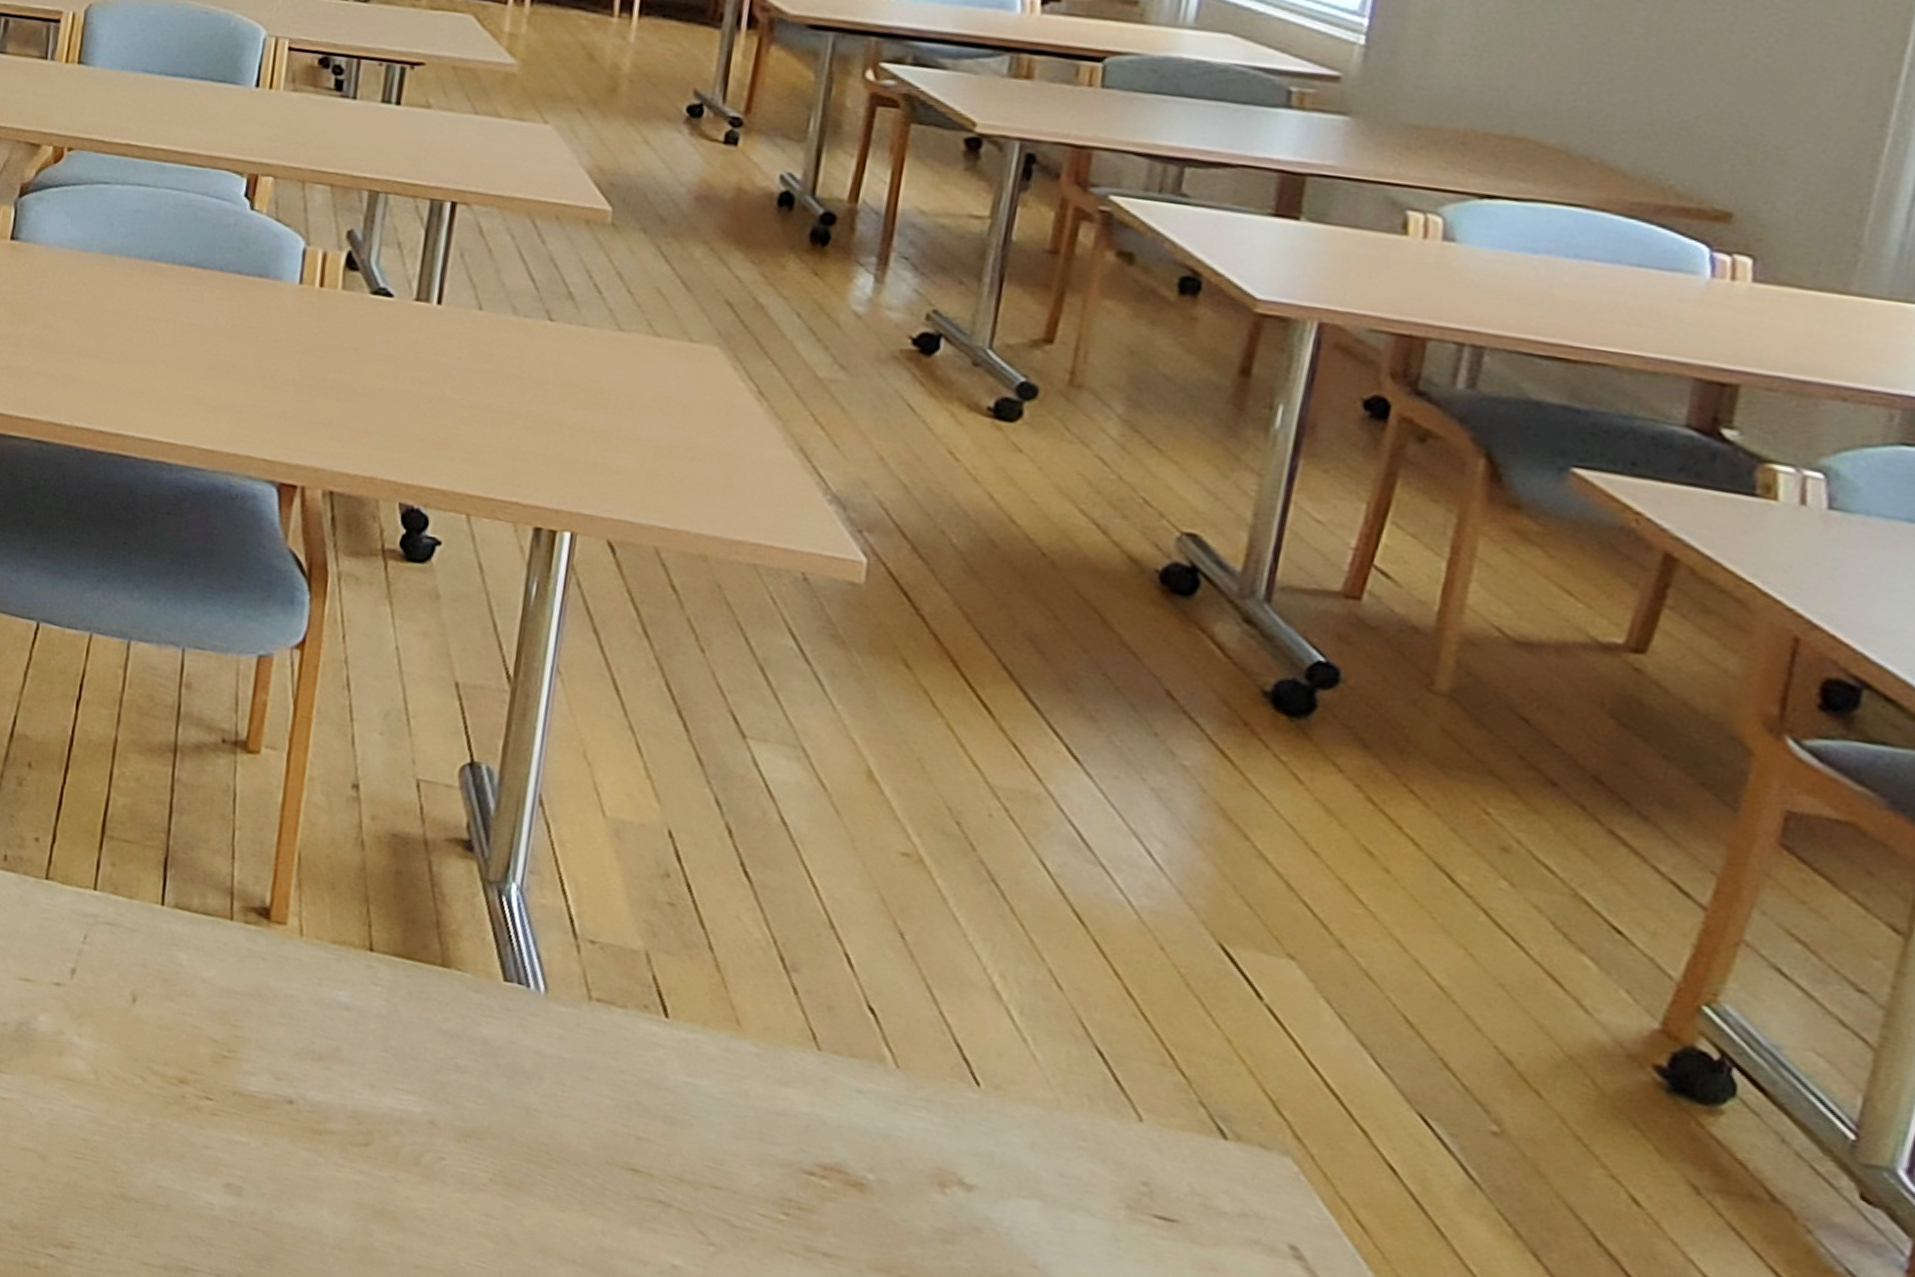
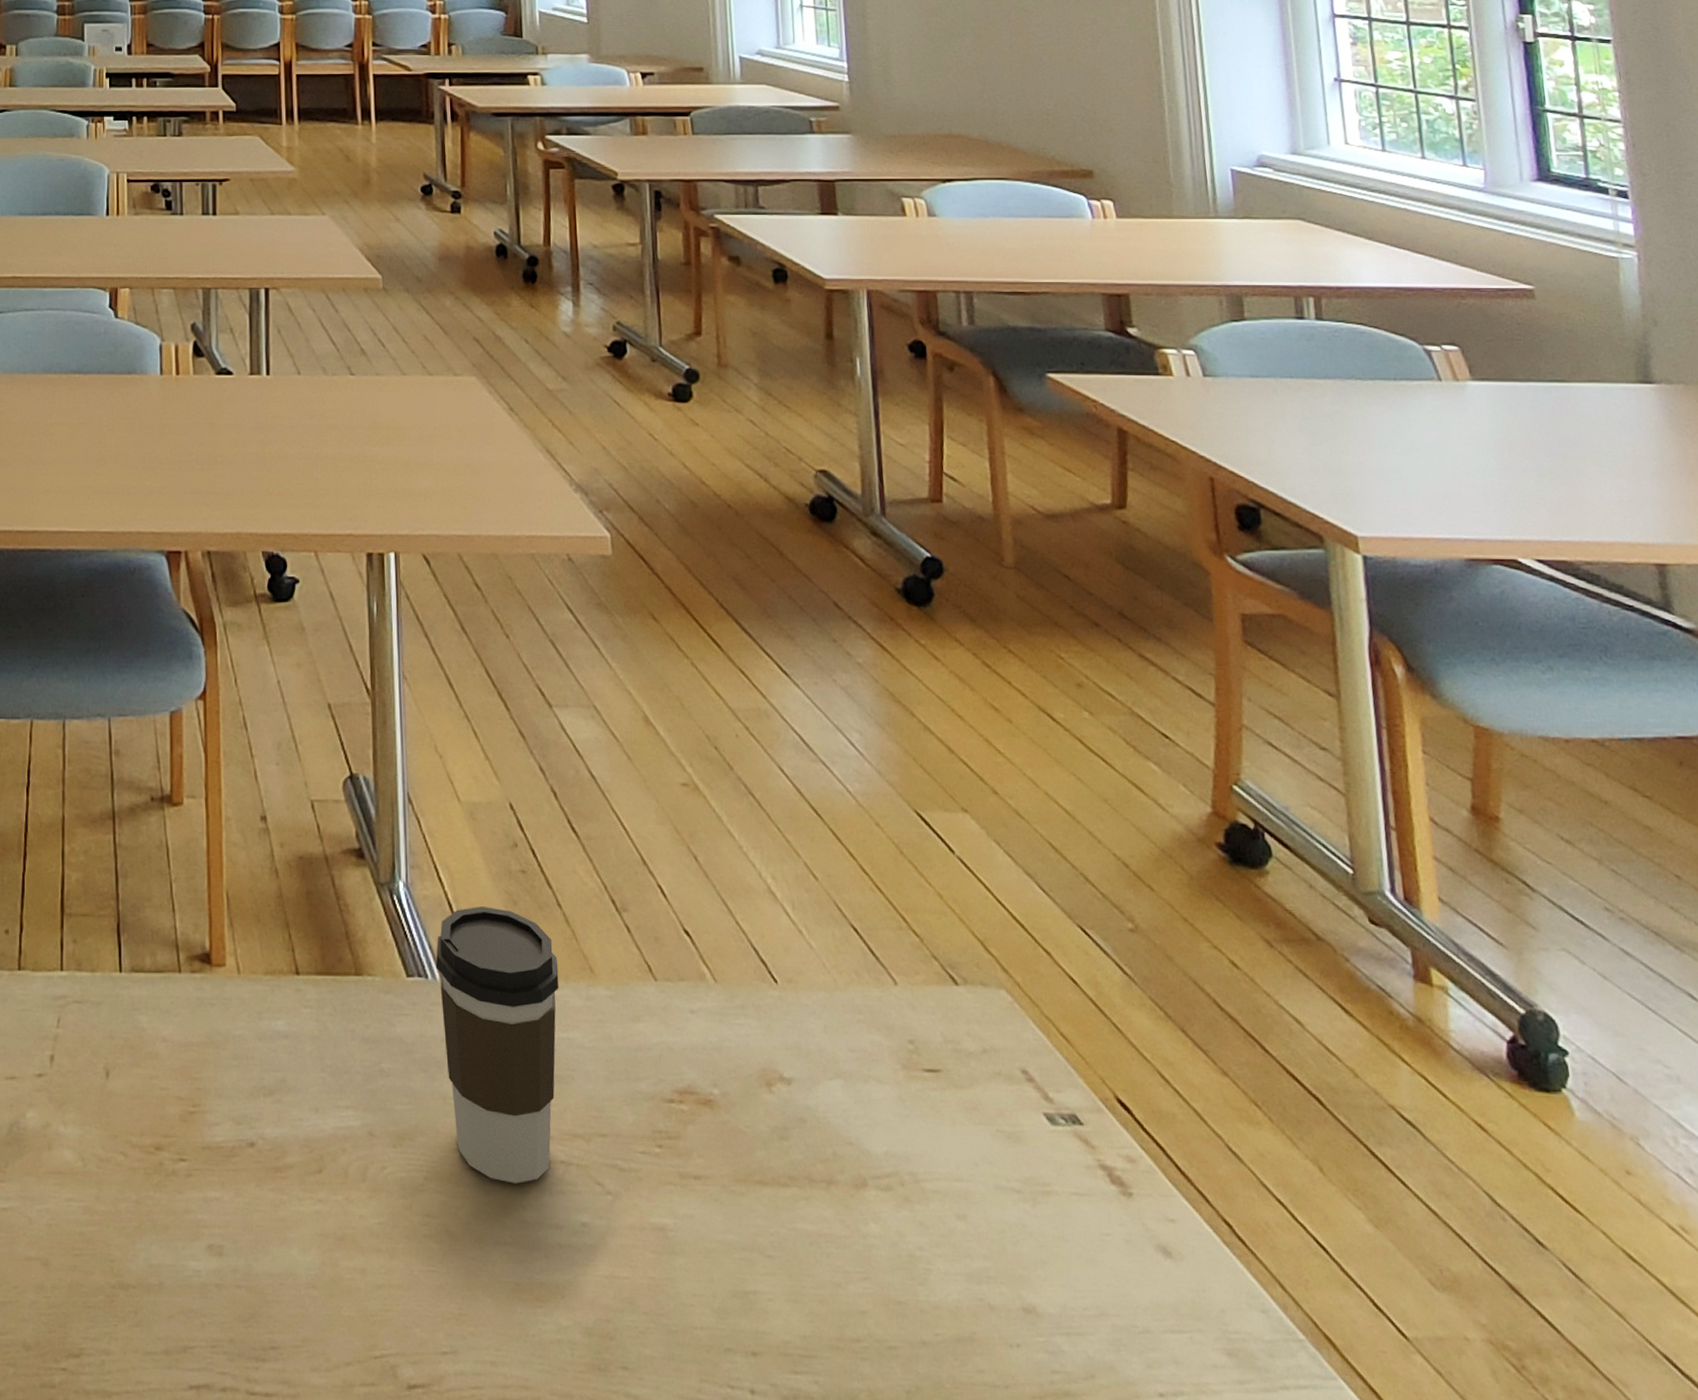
coffee cup: none [534,926,697,1212] -> present [435,907,559,1184]

